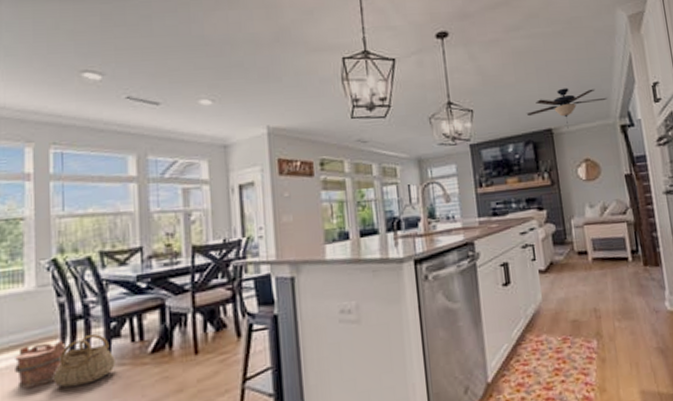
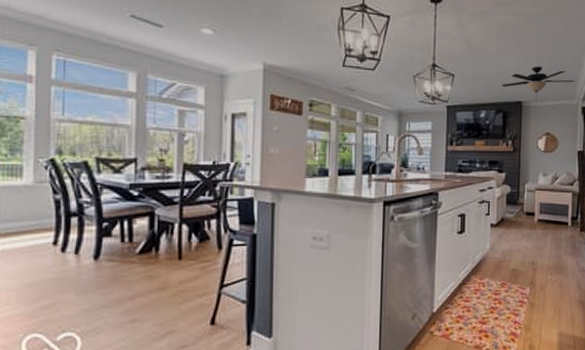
bucket: present [15,341,66,389] -> none [11,233,60,272]
basket: present [54,333,115,387] -> none [47,230,105,274]

